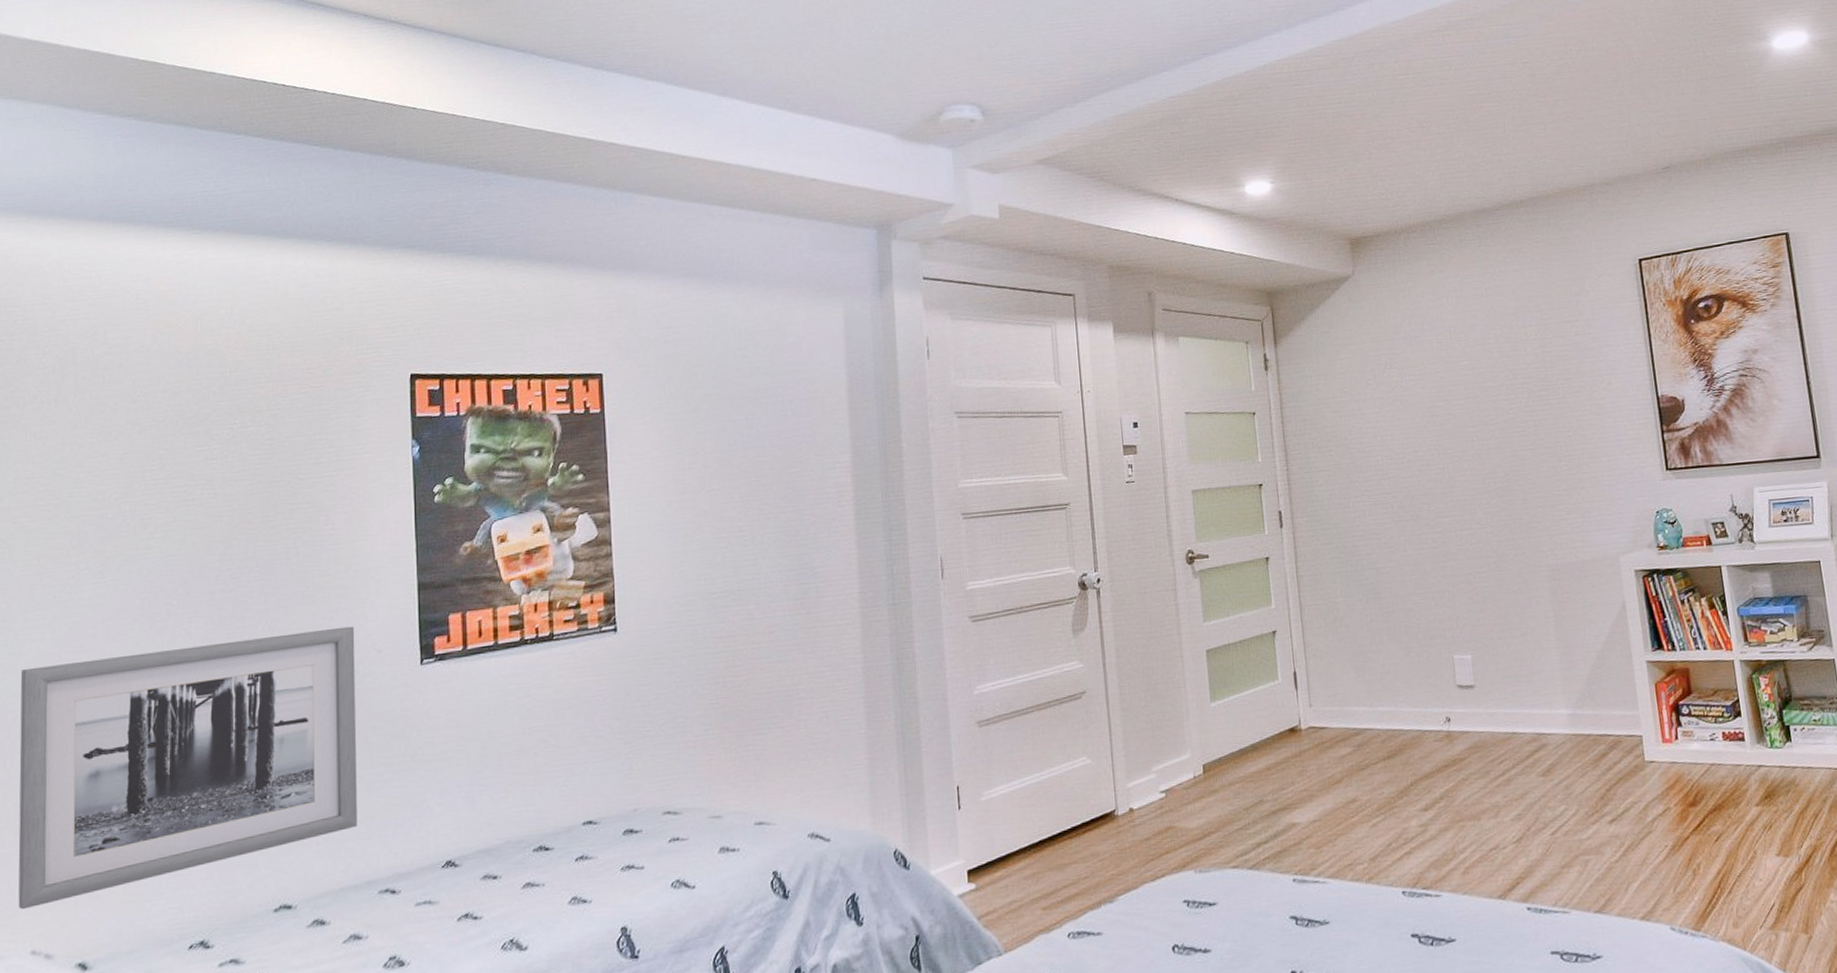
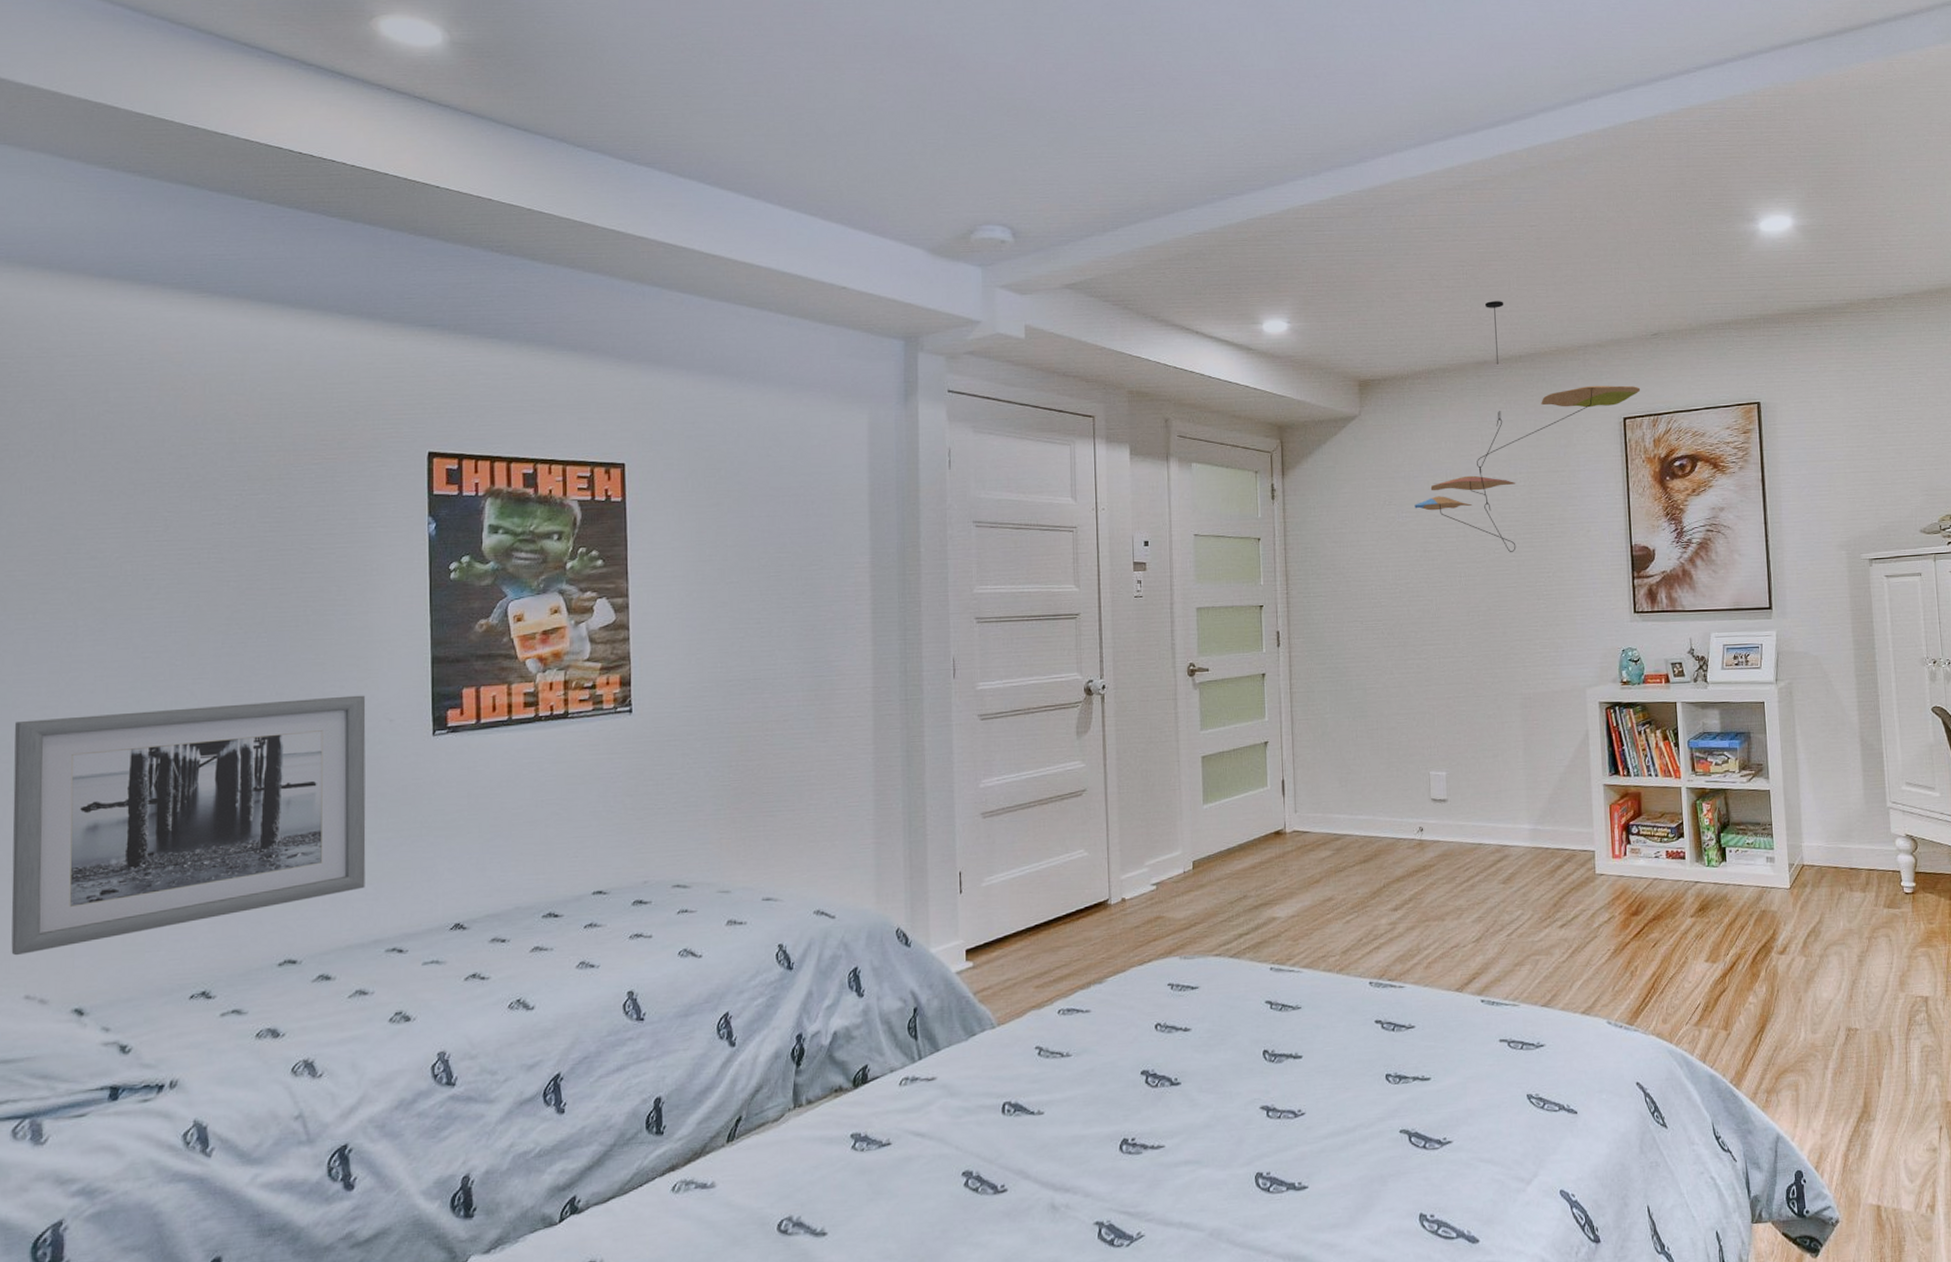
ceiling mobile: none [1418,144,1656,412] -> present [1414,301,1641,552]

